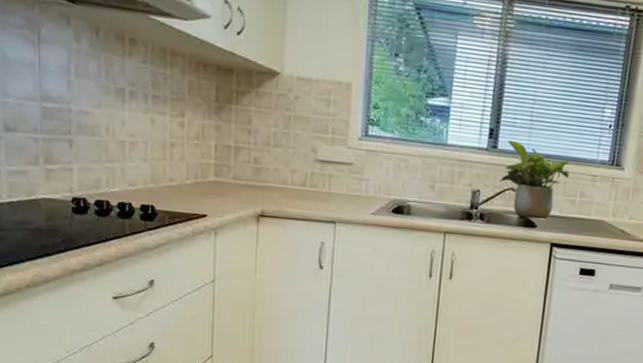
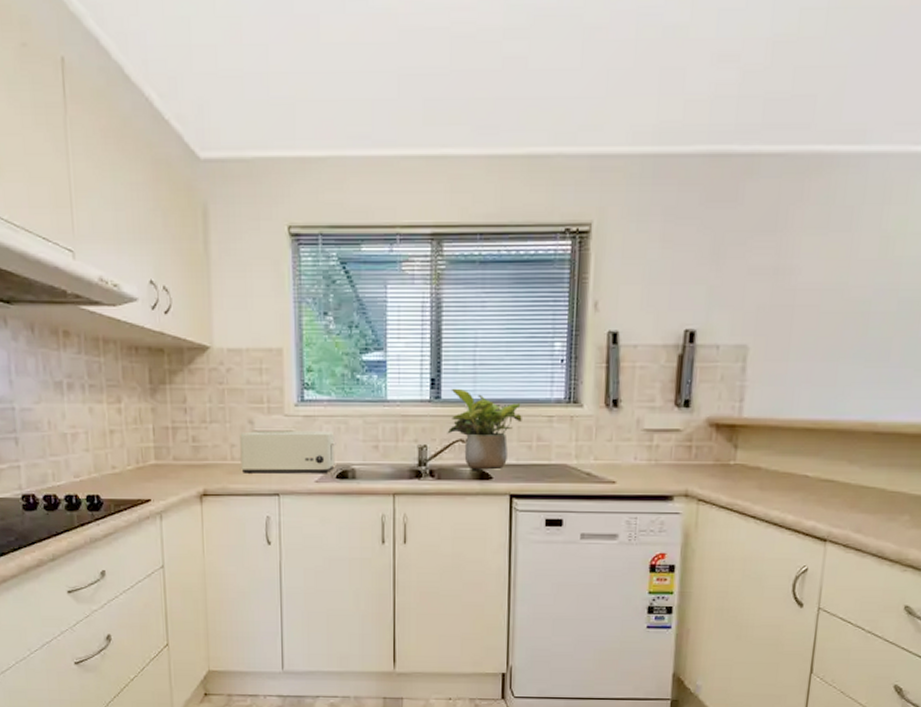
toaster: none [300,159,395,207] -> present [240,431,336,474]

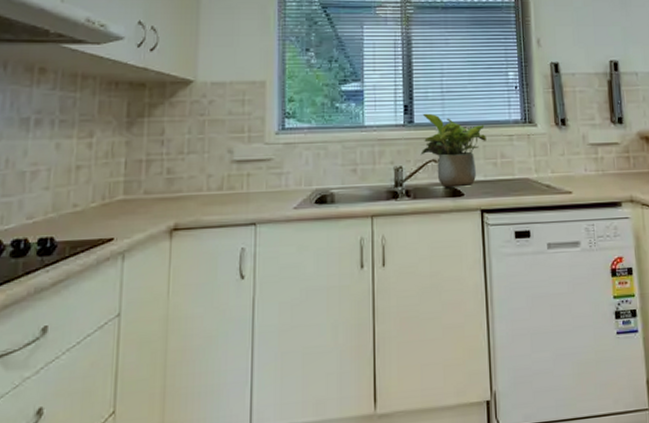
toaster: present [240,431,336,474] -> none [217,158,316,204]

